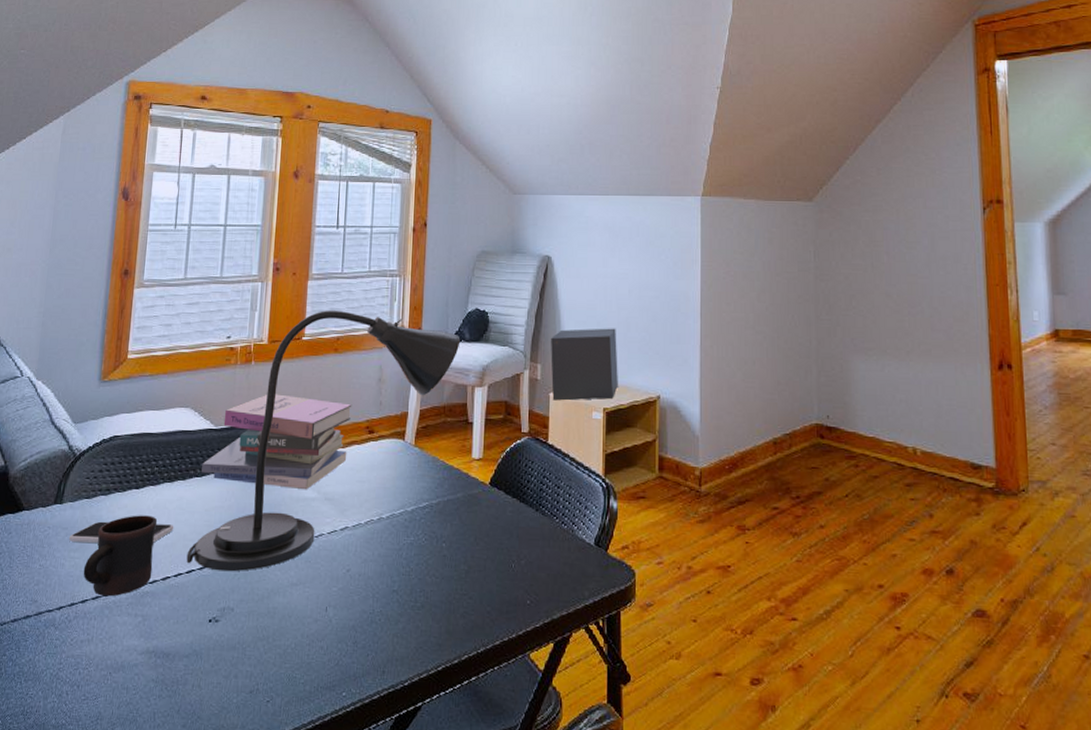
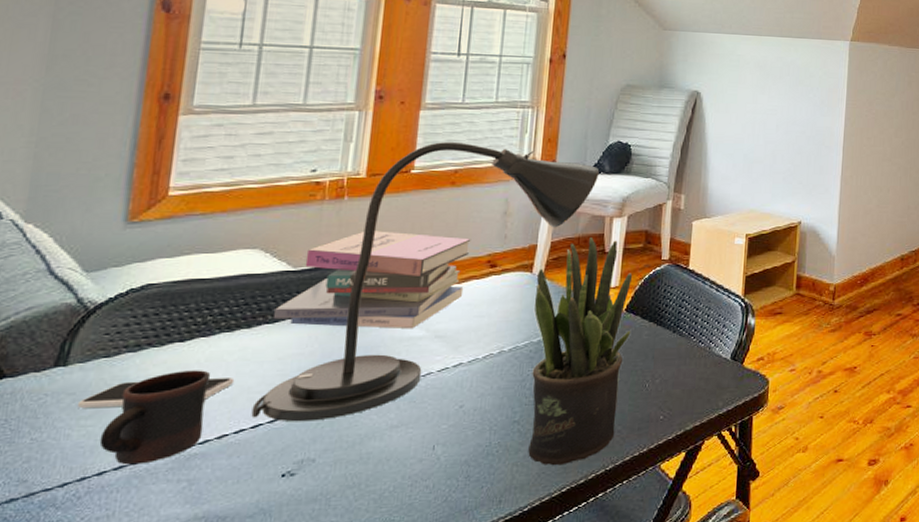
potted plant: none [406,405,496,642] -> present [528,236,633,466]
decorative box: present [551,328,618,401] -> none [695,160,763,229]

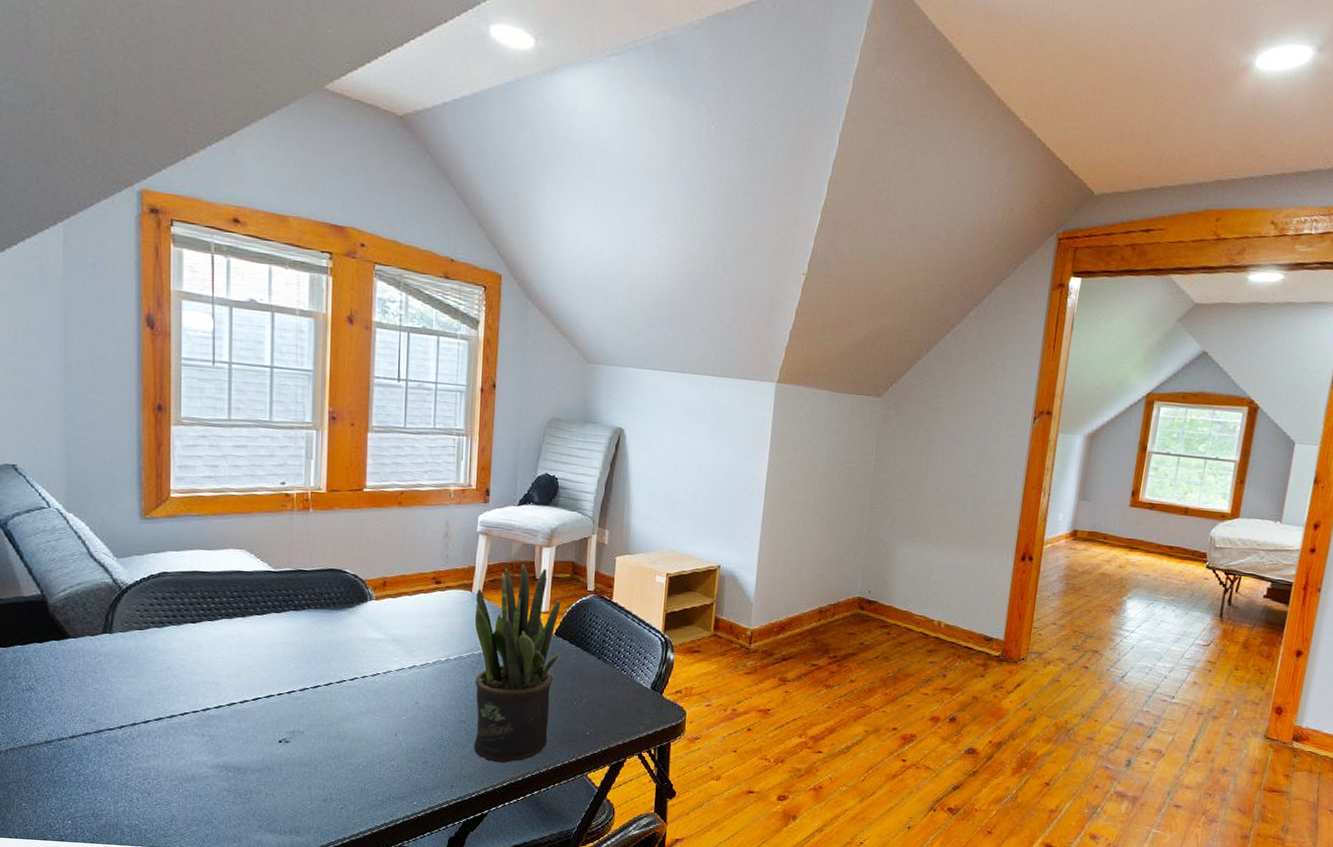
smartphone: present [76,378,235,409] -> none [123,651,237,672]
mug: present [99,370,211,465] -> none [142,647,218,719]
desk lamp: present [251,141,600,422] -> none [252,463,529,701]
books: present [274,231,471,329] -> none [262,542,418,632]

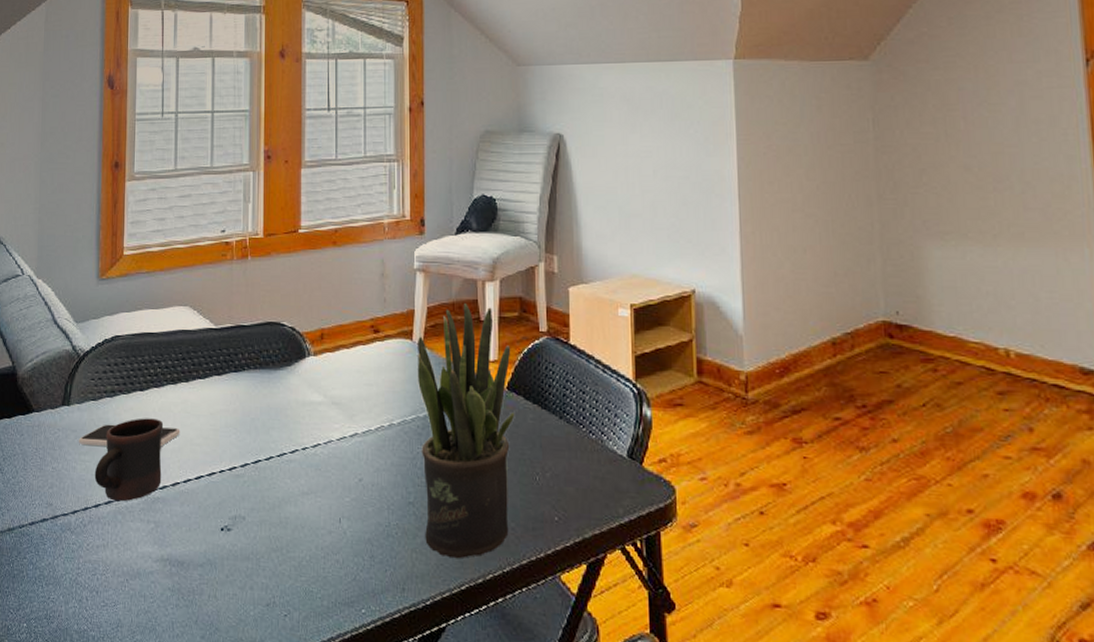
smartphone: none [123,651,237,672] -> present [78,424,180,446]
mug: none [142,647,218,719] -> present [94,418,164,502]

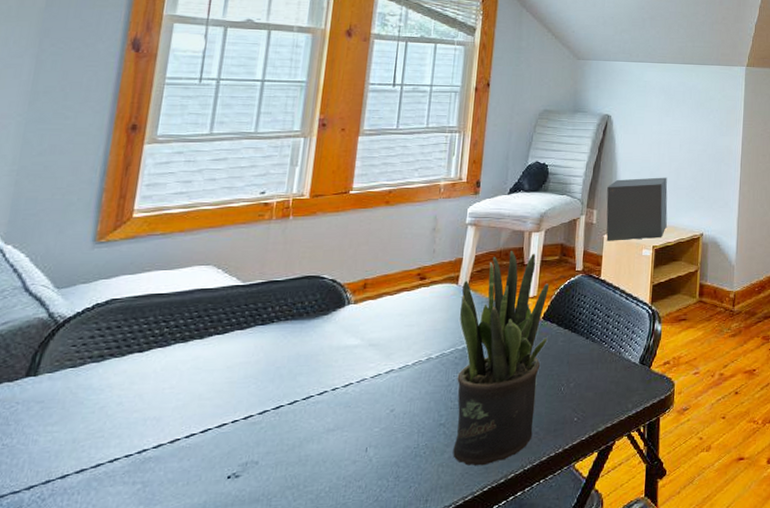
smartphone: present [78,424,180,446] -> none [44,385,187,416]
mug: present [94,418,164,502] -> none [63,378,166,469]
decorative box: none [567,214,646,296] -> present [606,177,668,241]

